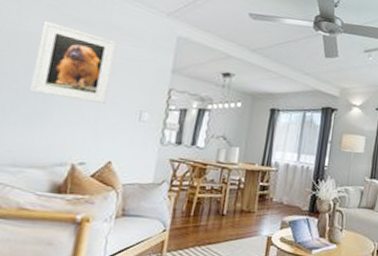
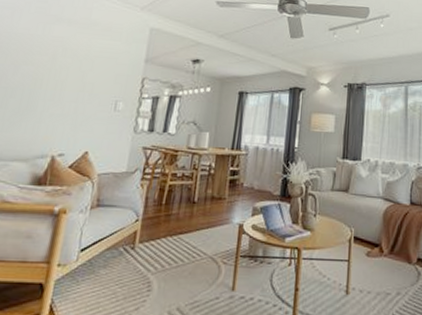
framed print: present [30,20,118,104] -> none [18,22,96,96]

